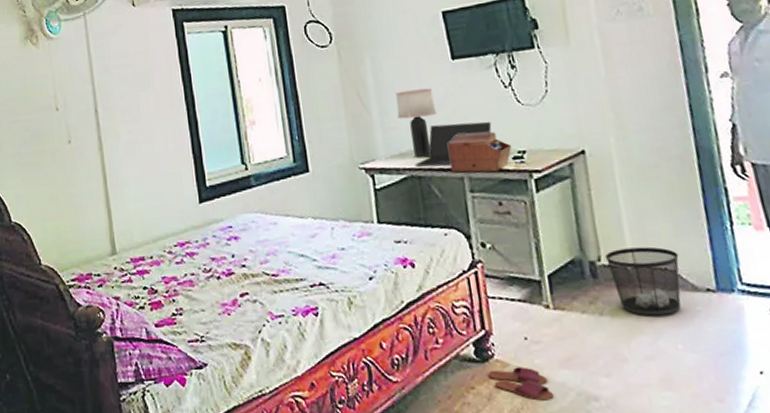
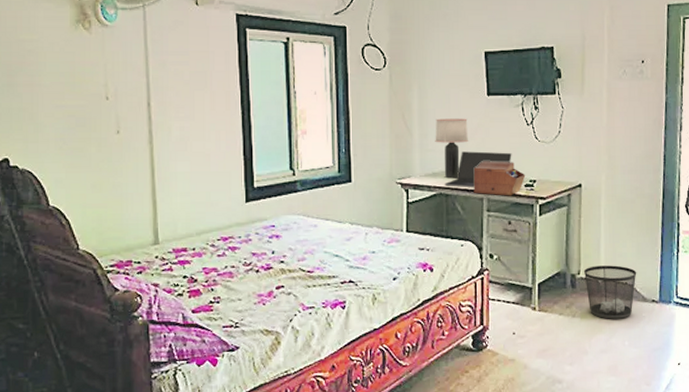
slippers: present [489,367,554,401] -> none [481,356,528,383]

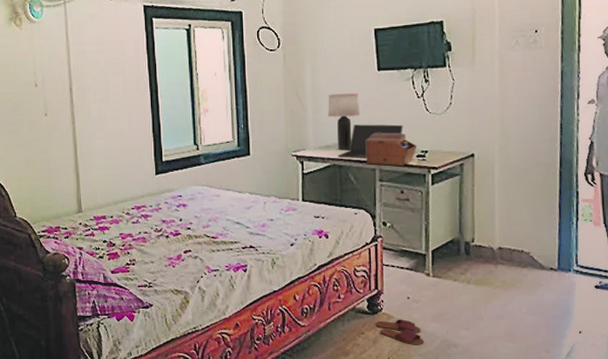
slippers: none [481,356,528,383] -> present [377,319,424,345]
waste bin: present [583,265,637,319] -> none [477,233,534,286]

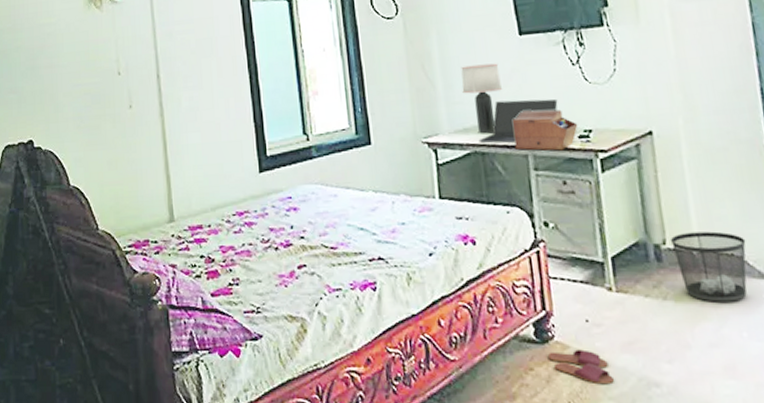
waste bin: none [477,233,534,286] -> present [670,231,747,302]

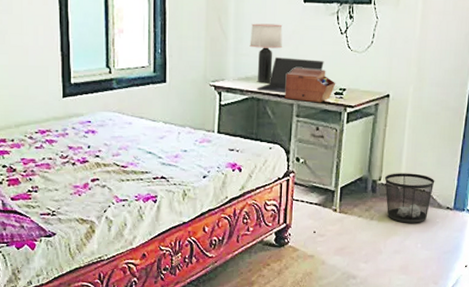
slippers: present [548,349,614,385] -> none [283,252,325,277]

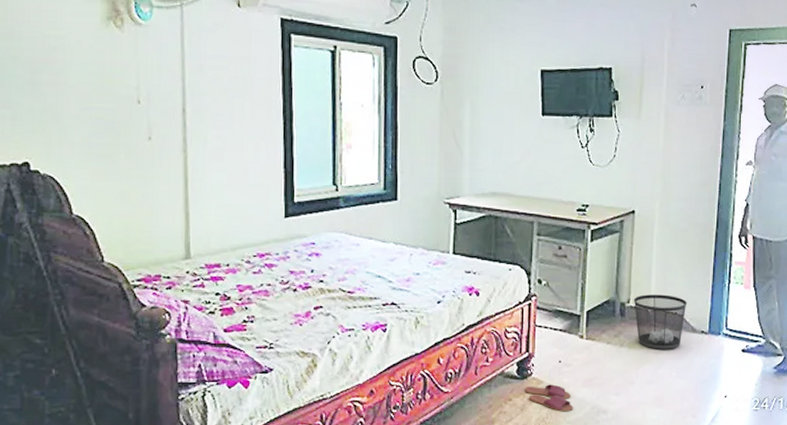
table lamp: present [249,23,283,84] -> none [486,137,521,200]
laptop: present [256,57,324,94] -> none [494,172,565,211]
slippers: none [283,252,325,277] -> present [526,384,573,412]
sewing box: present [285,67,336,103] -> none [524,183,578,220]

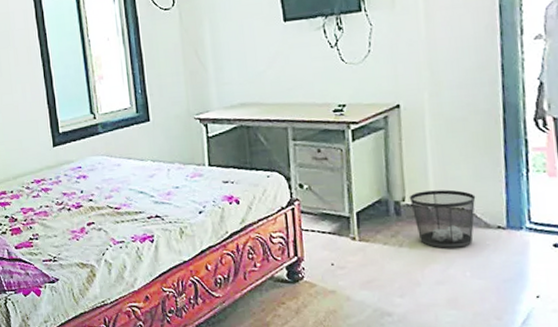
slippers: present [526,384,573,412] -> none [298,287,353,315]

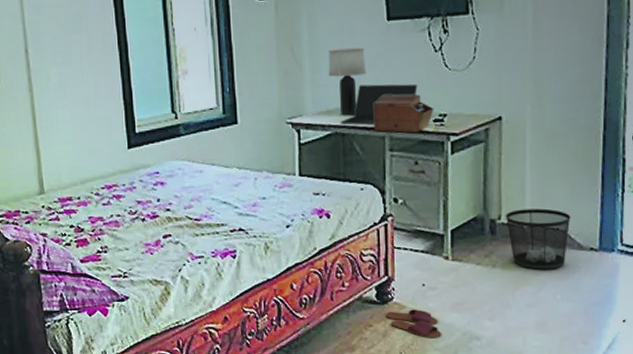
table lamp: none [230,47,268,111] -> present [328,47,367,116]
laptop: none [244,78,316,118] -> present [340,84,418,126]
sewing box: none [274,87,333,124] -> present [373,94,434,134]
slippers: none [298,287,353,315] -> present [387,309,441,338]

